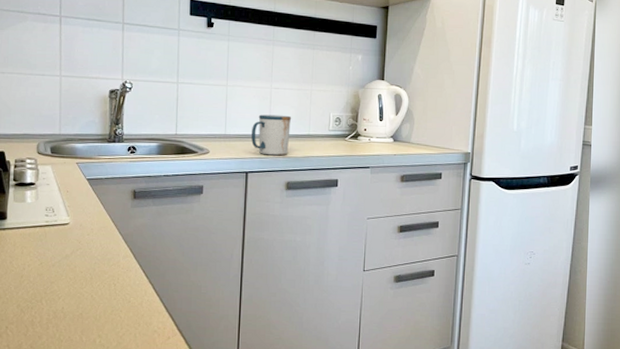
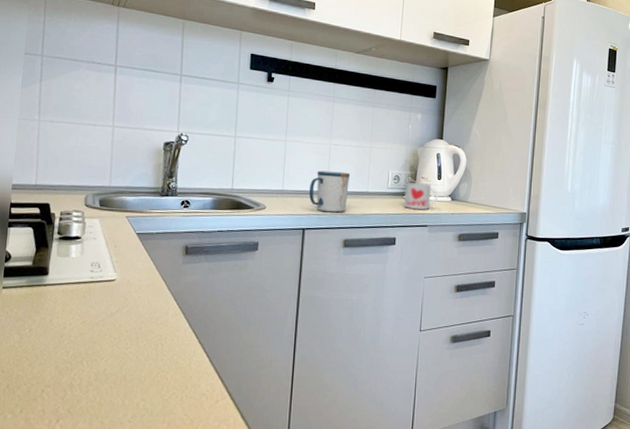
mug: none [346,124,381,151] -> present [404,183,439,210]

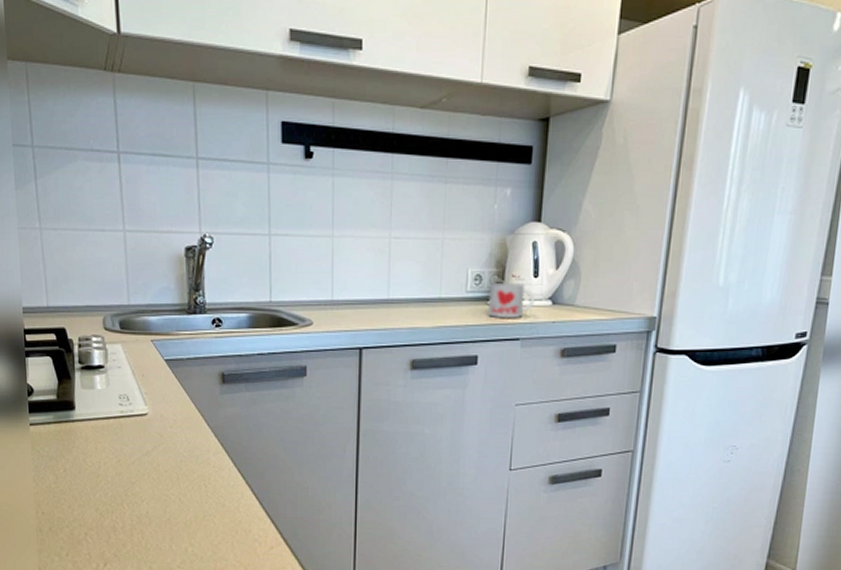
mug: present [309,170,351,213] -> none [366,273,418,327]

